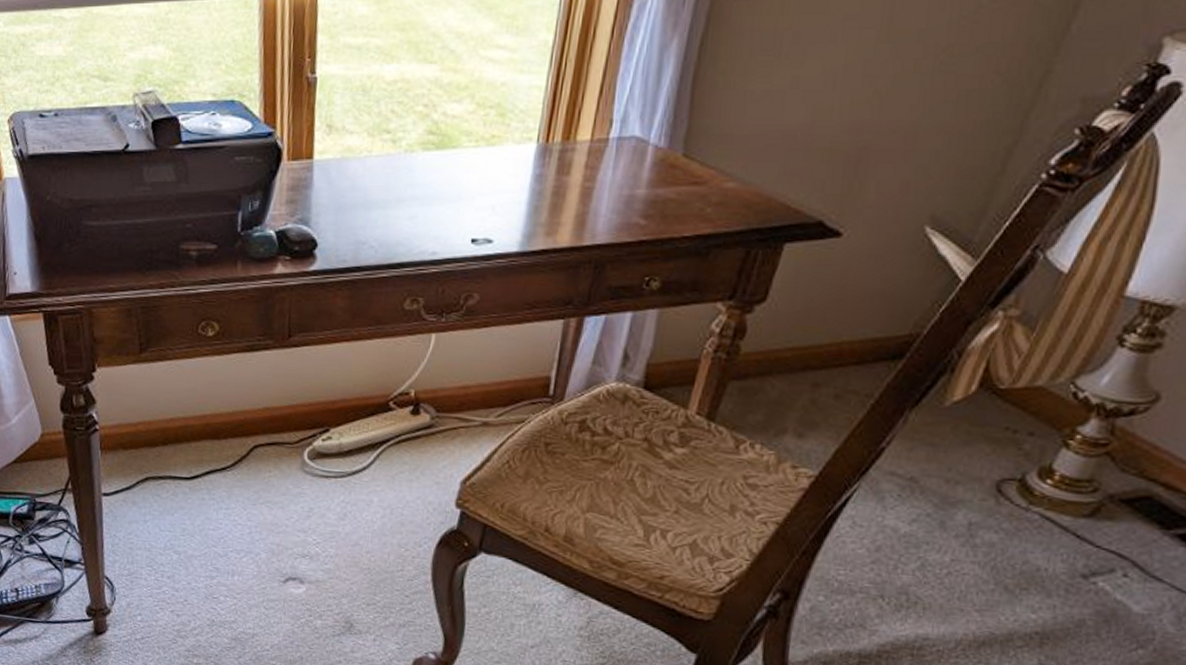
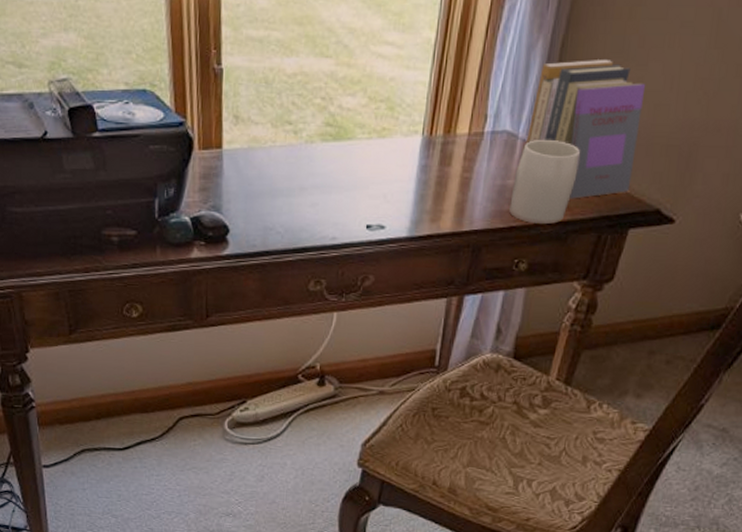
mug: none [638,144,723,239] -> present [509,139,580,225]
books: none [657,58,803,210] -> present [525,60,646,199]

